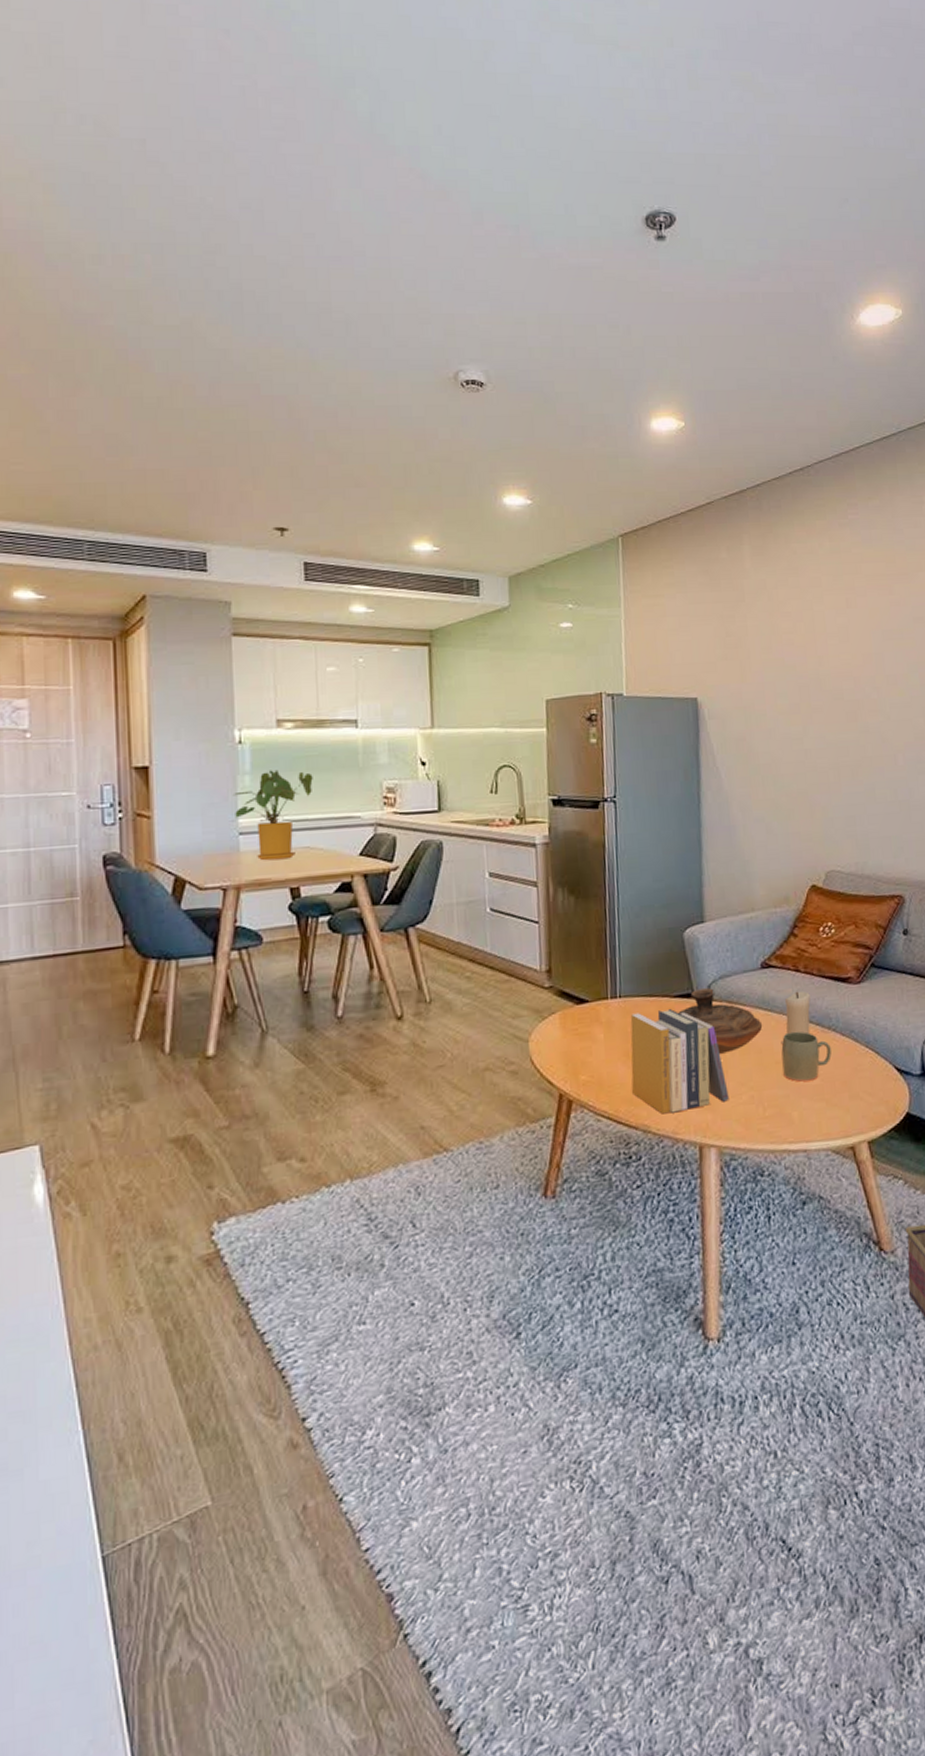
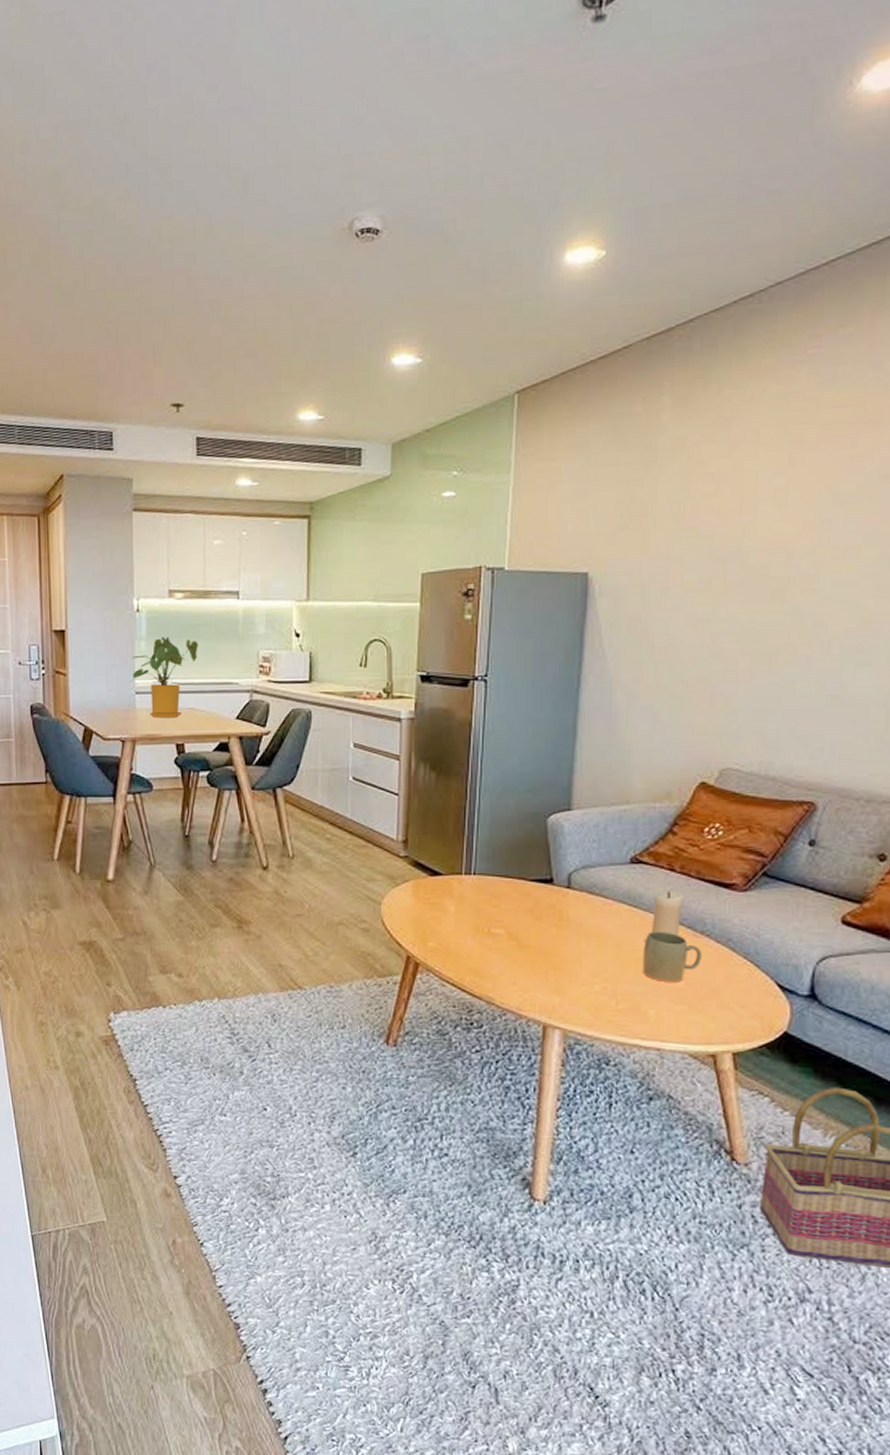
books: present [630,1008,729,1114] -> none [479,891,580,991]
decorative bowl: present [678,988,763,1054] -> none [534,876,626,942]

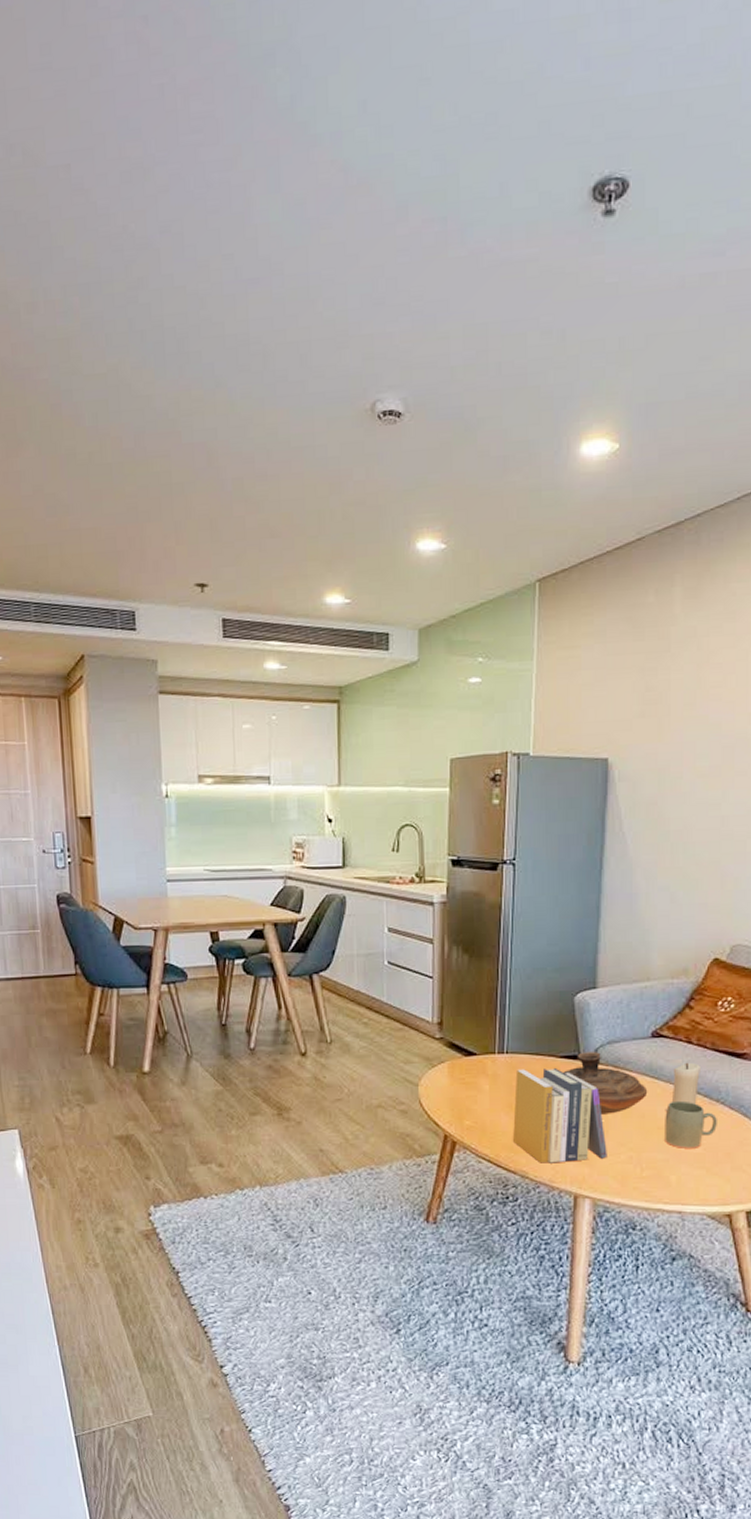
house plant: present [131,636,198,719] -> none [161,823,230,907]
books: none [479,891,580,991] -> present [513,1067,607,1163]
decorative bowl: none [534,876,626,942] -> present [563,1052,648,1114]

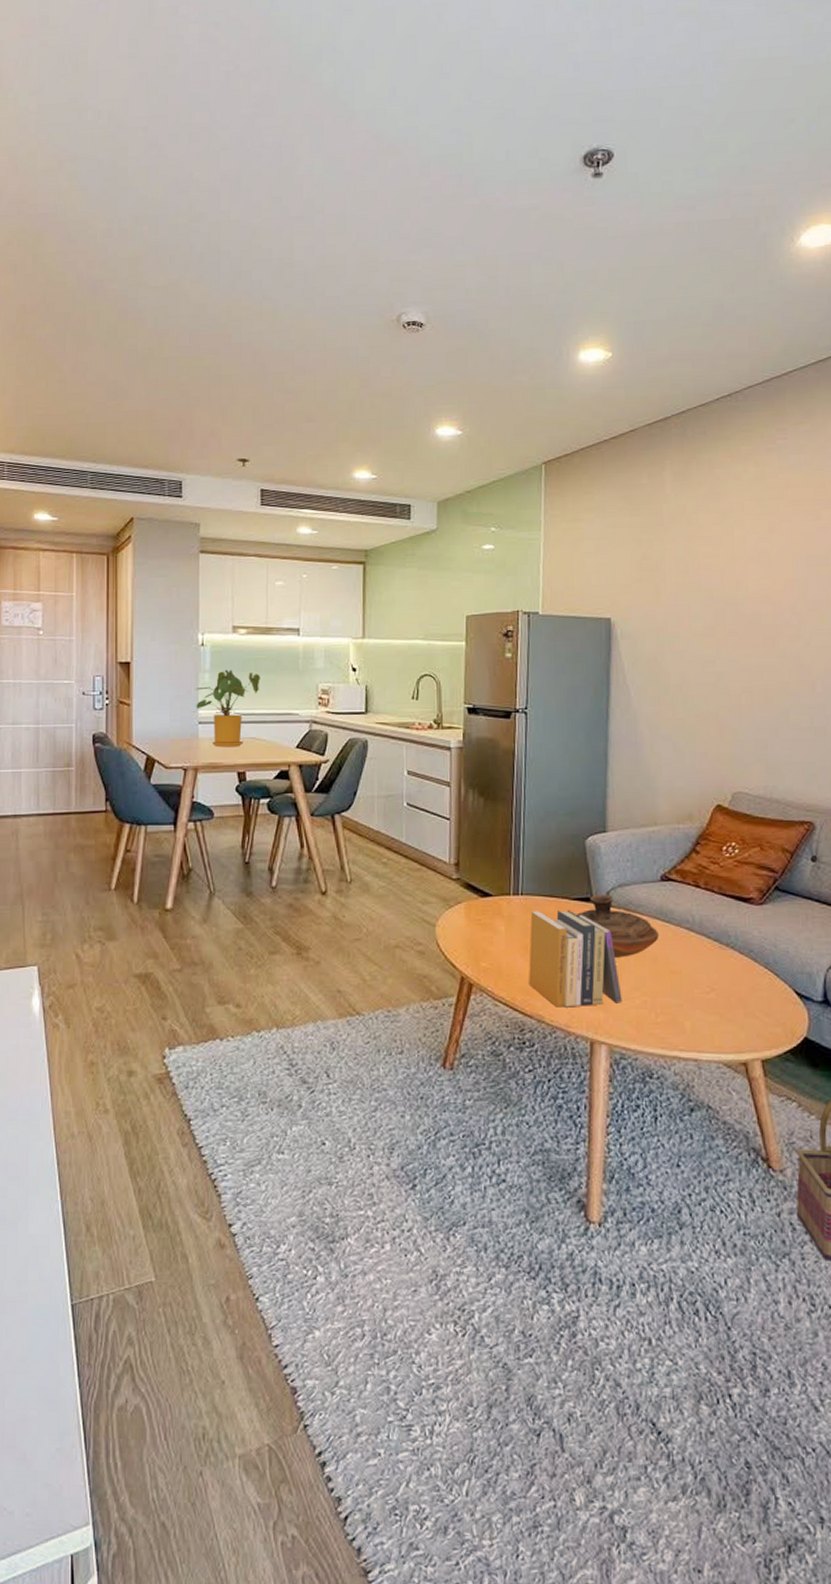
house plant: none [161,823,230,907] -> present [195,669,260,748]
candle: present [665,1062,700,1111] -> none [677,906,709,955]
mug: present [665,1100,717,1148] -> none [677,944,728,993]

